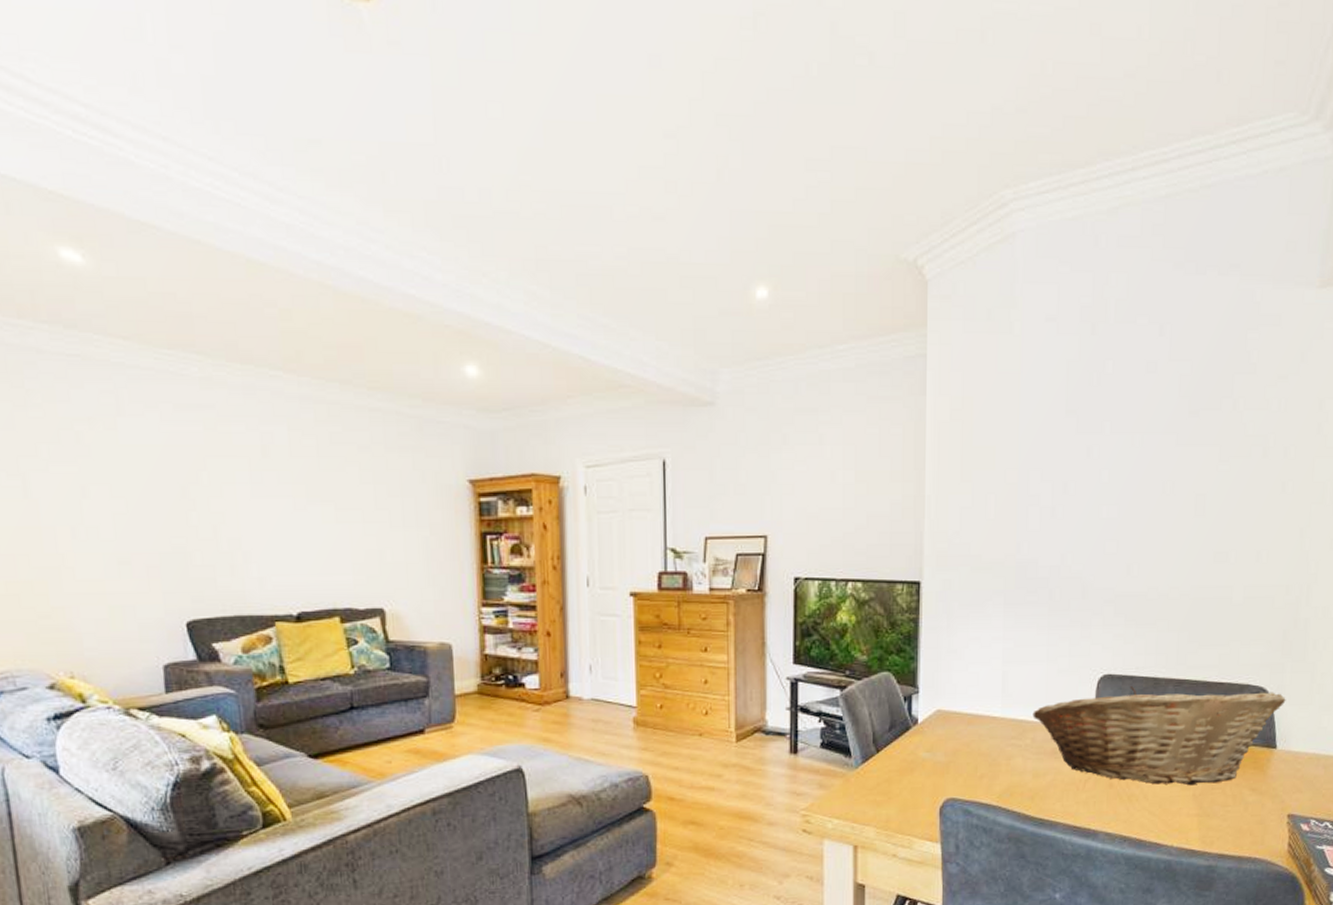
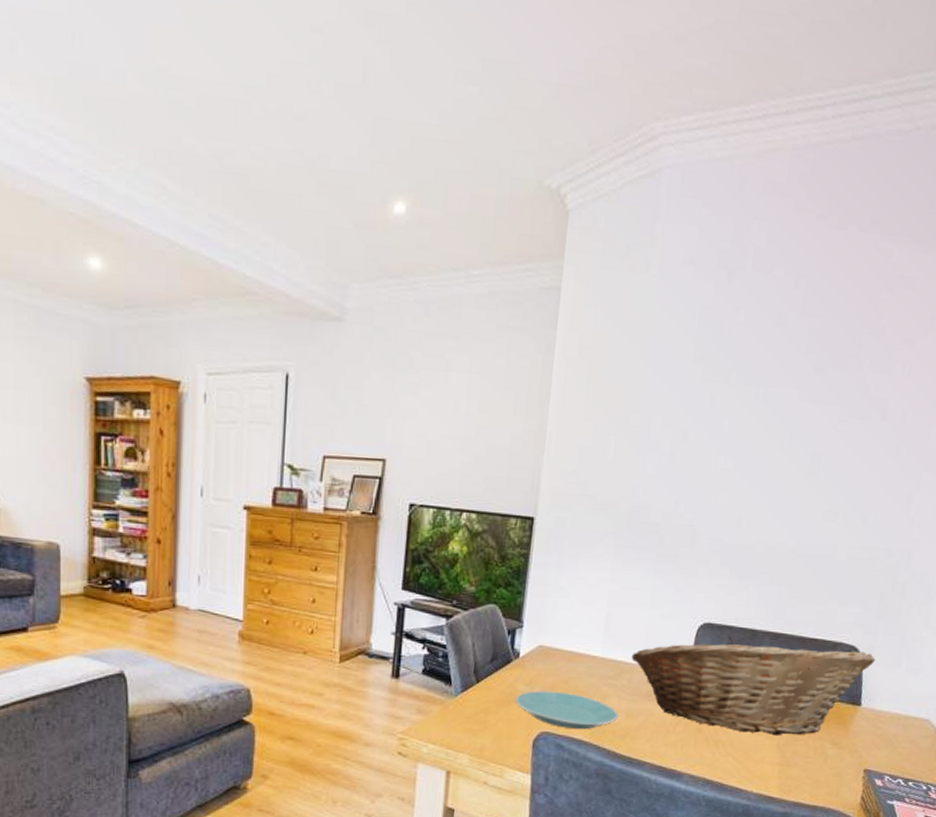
plate: none [918,755,1025,794] -> present [515,691,619,730]

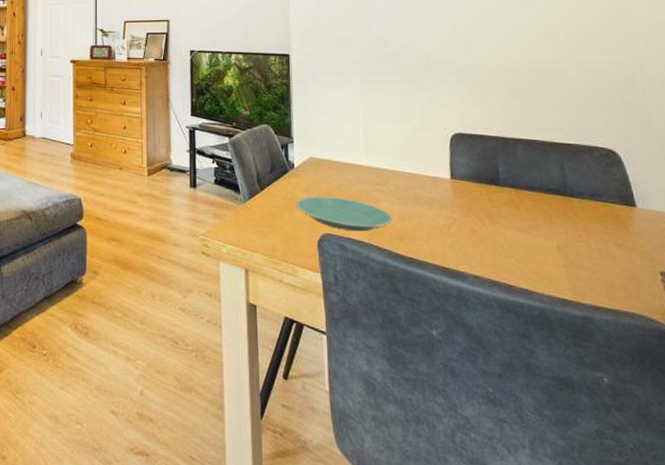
fruit basket: present [631,635,876,736] -> none [394,143,638,237]

